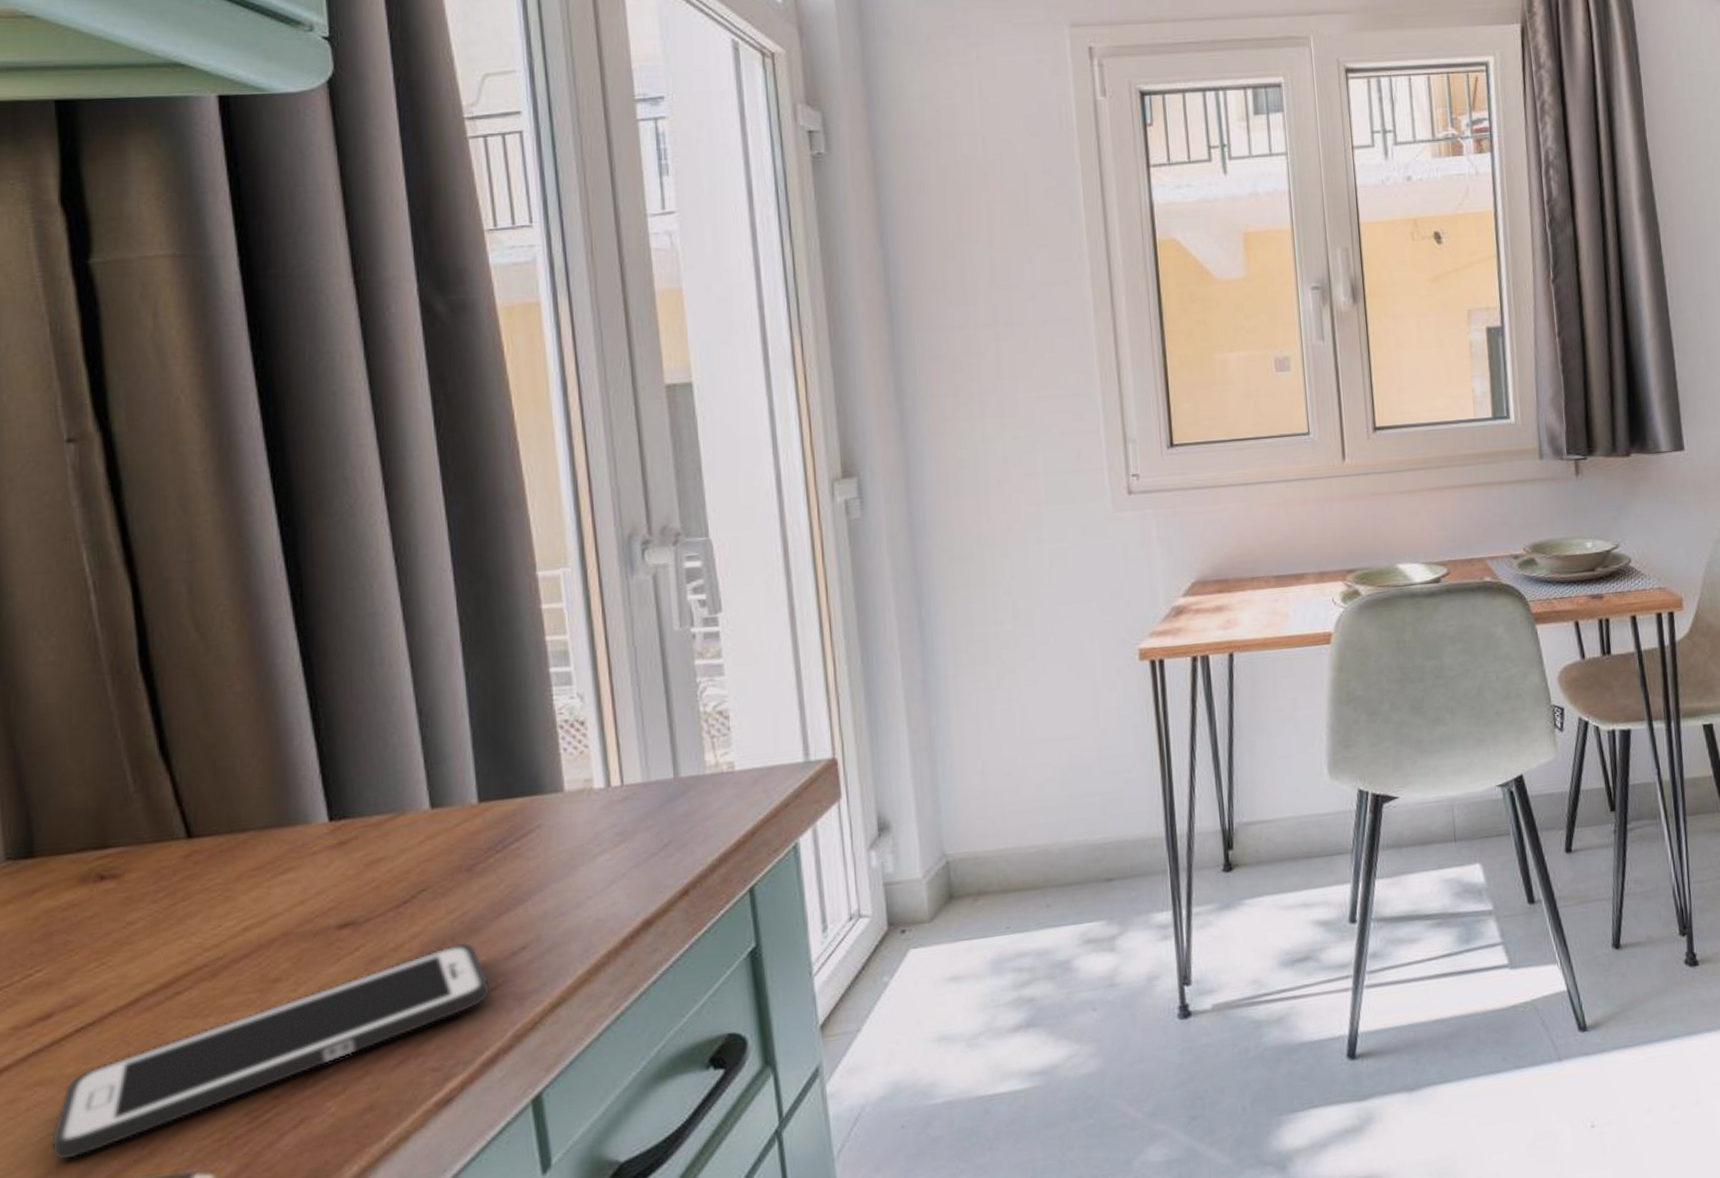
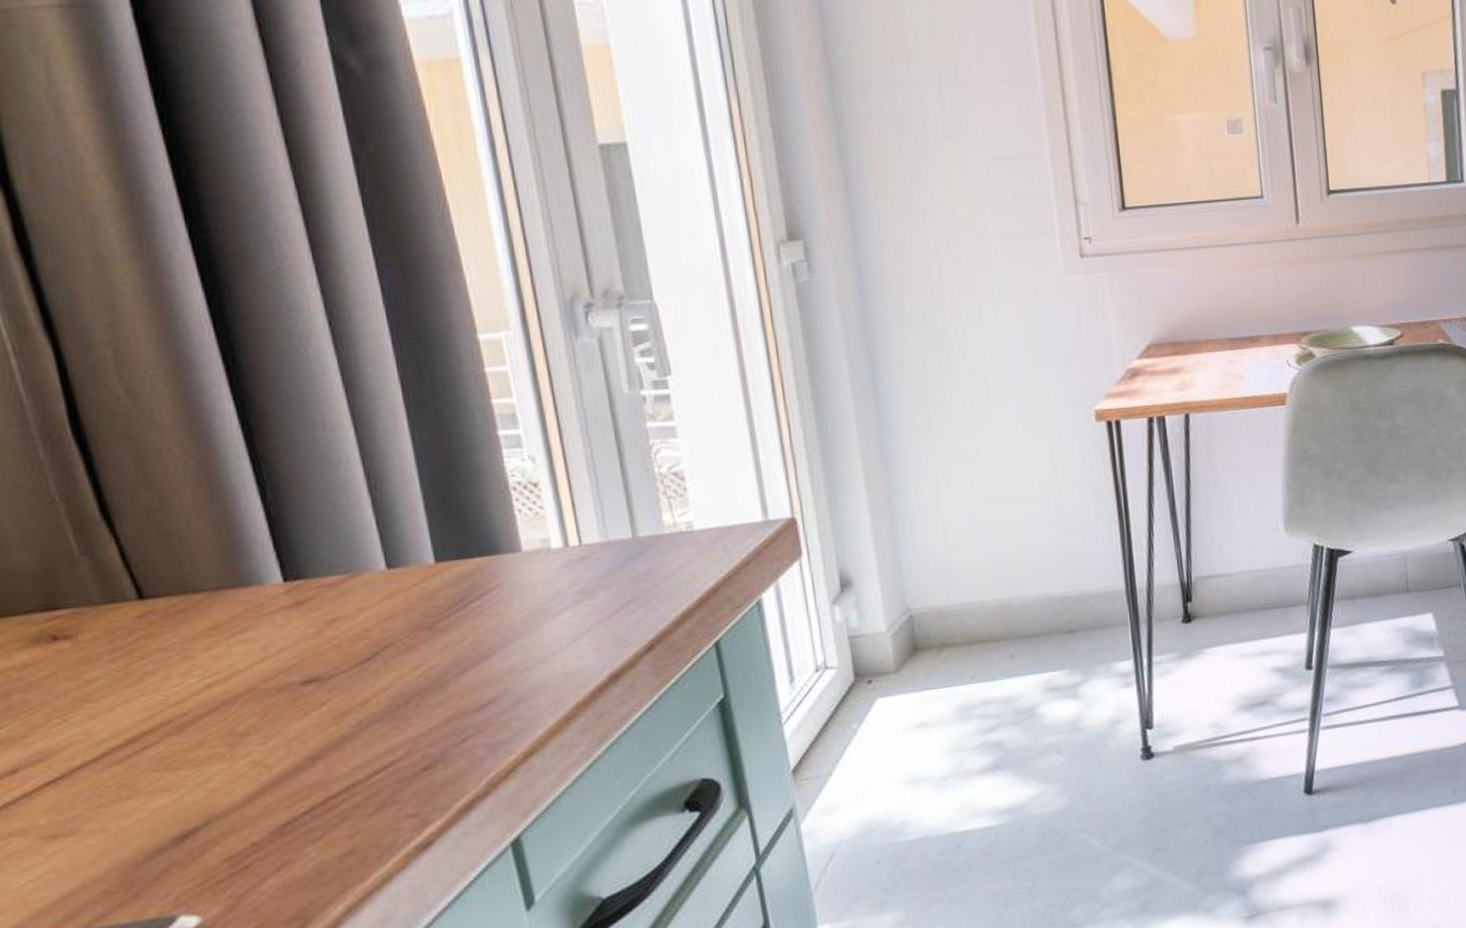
cell phone: present [51,942,491,1160] -> none [31,696,462,905]

